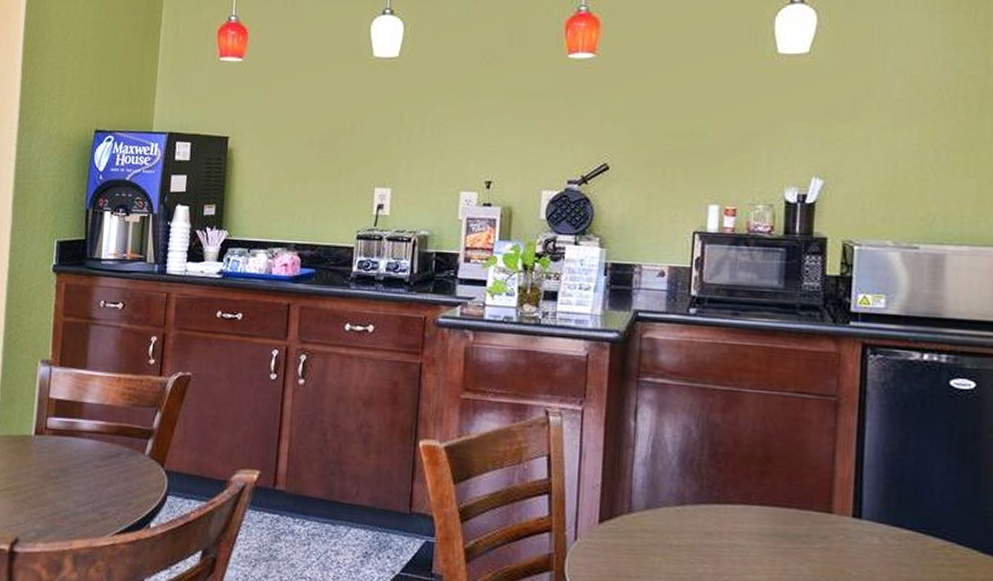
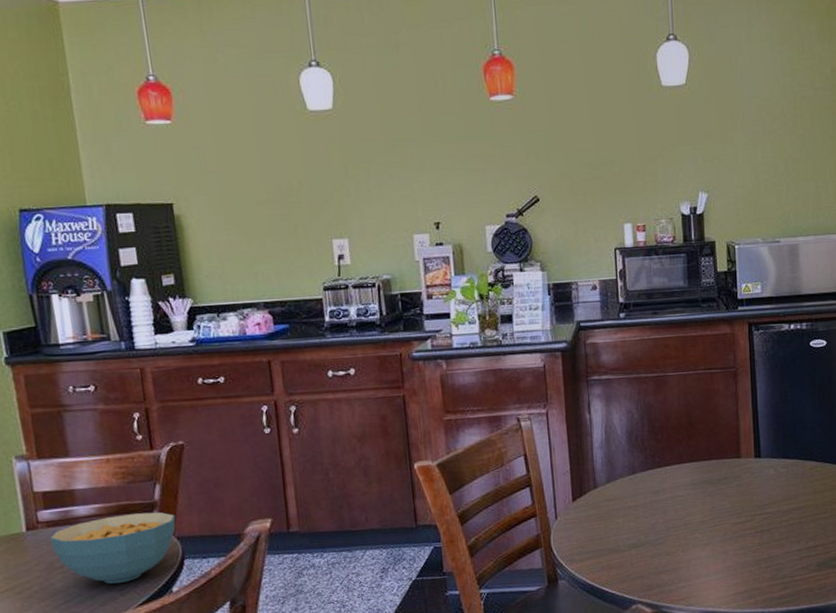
cereal bowl: none [52,436,168,507] -> present [50,512,176,584]

